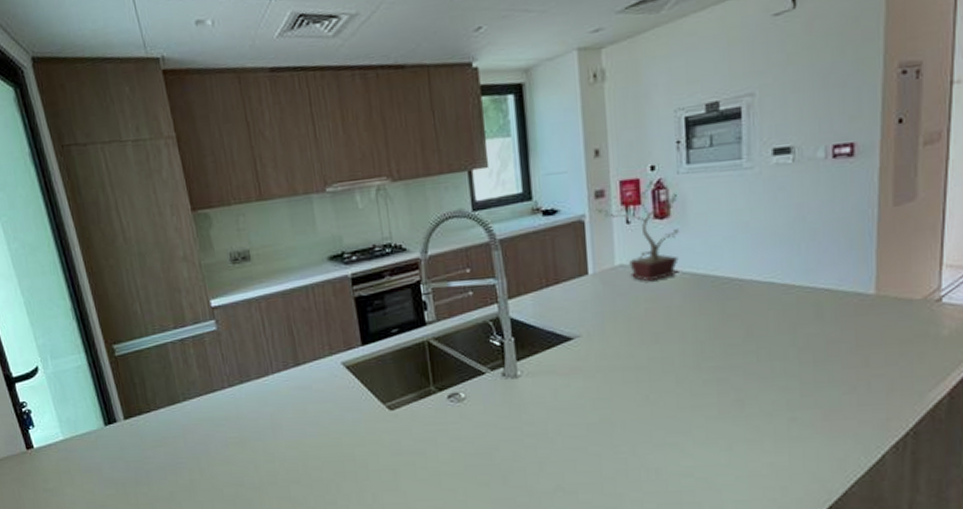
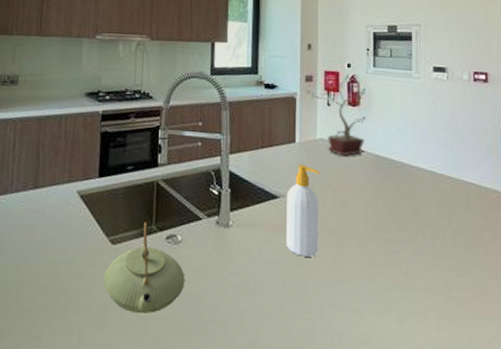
teapot: none [387,384,476,473] -> present [103,222,185,315]
soap bottle: none [583,298,626,398] -> present [286,164,320,257]

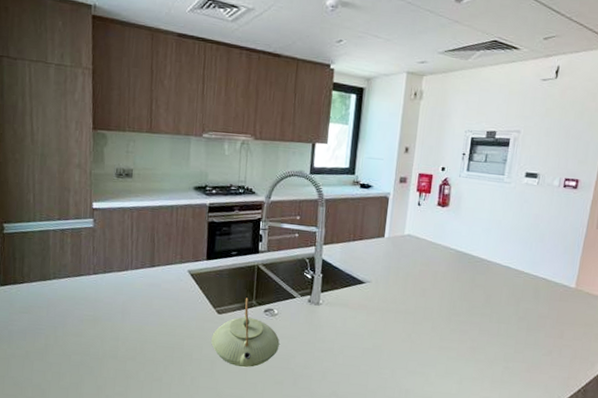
soap bottle: present [286,164,320,257] -> none [368,256,404,332]
potted plant: present [305,74,366,157] -> none [398,177,456,251]

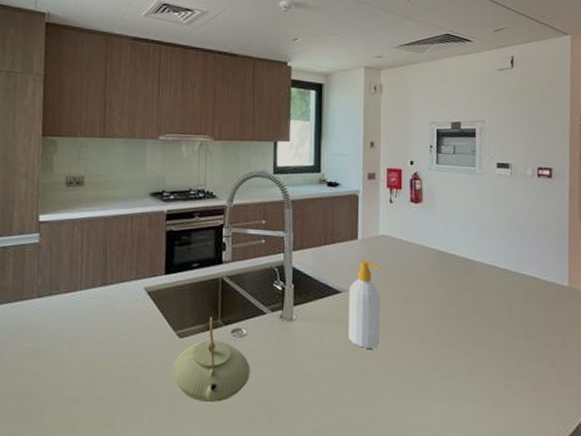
soap bottle: none [368,256,404,332] -> present [348,260,382,349]

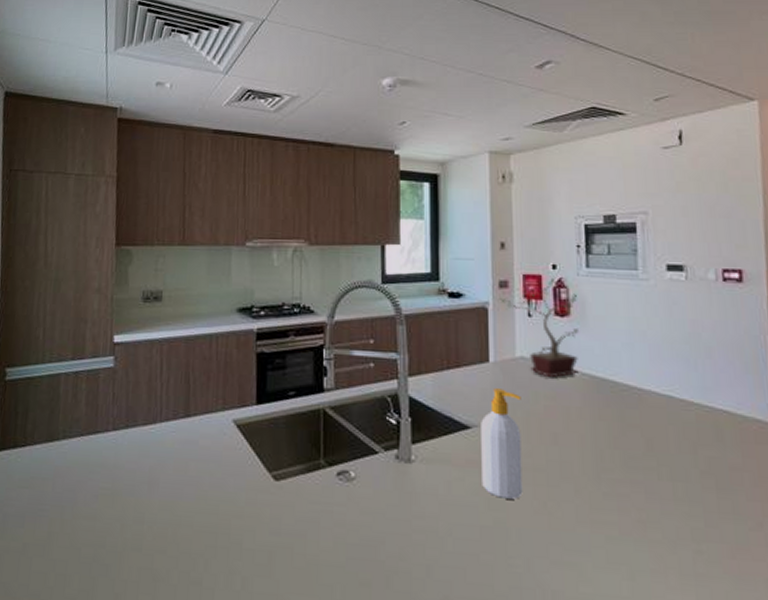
teapot: present [172,316,250,403] -> none [267,455,361,562]
potted plant: none [368,171,428,252] -> present [499,277,578,378]

